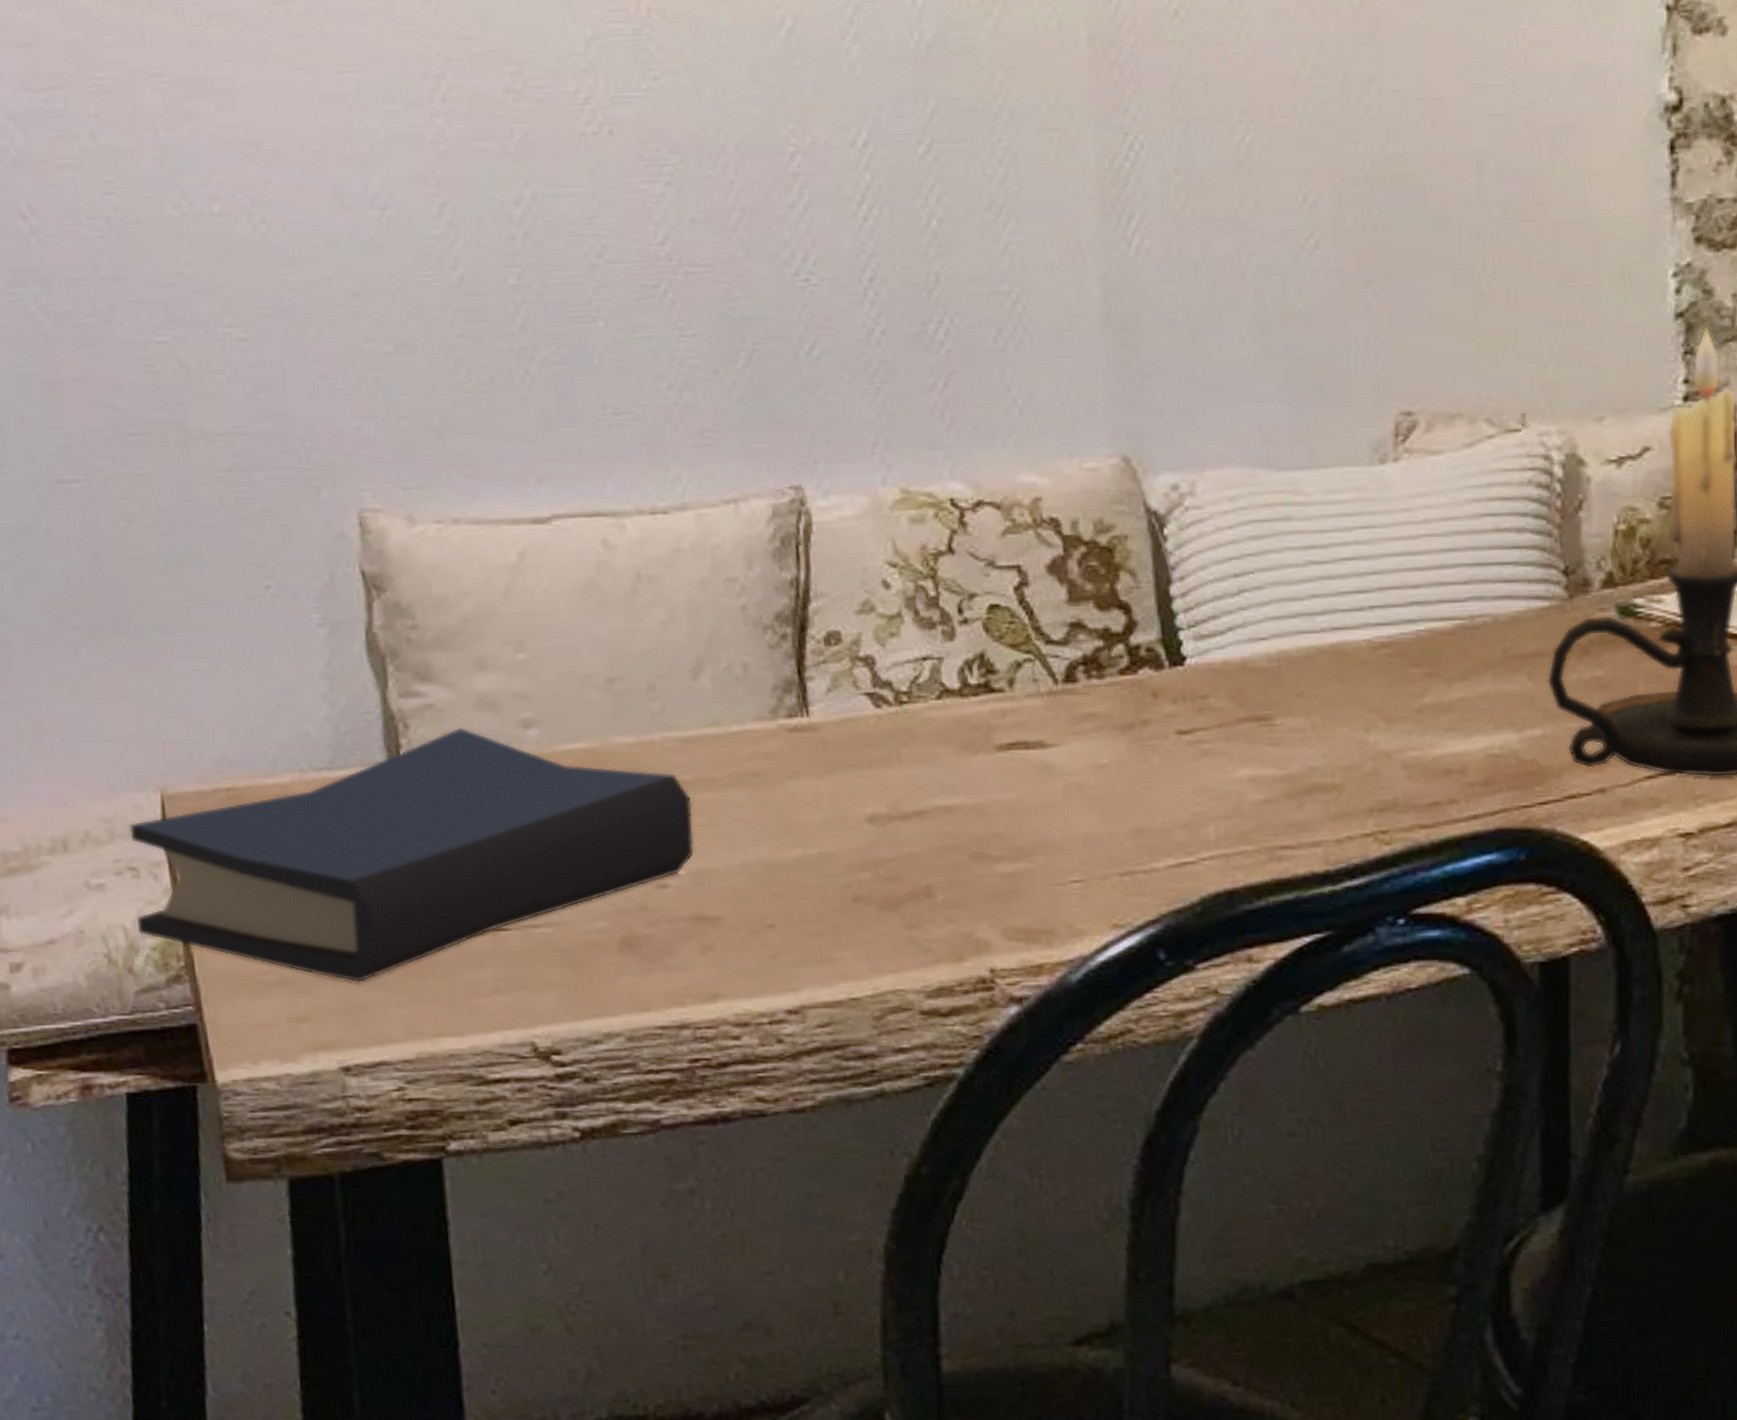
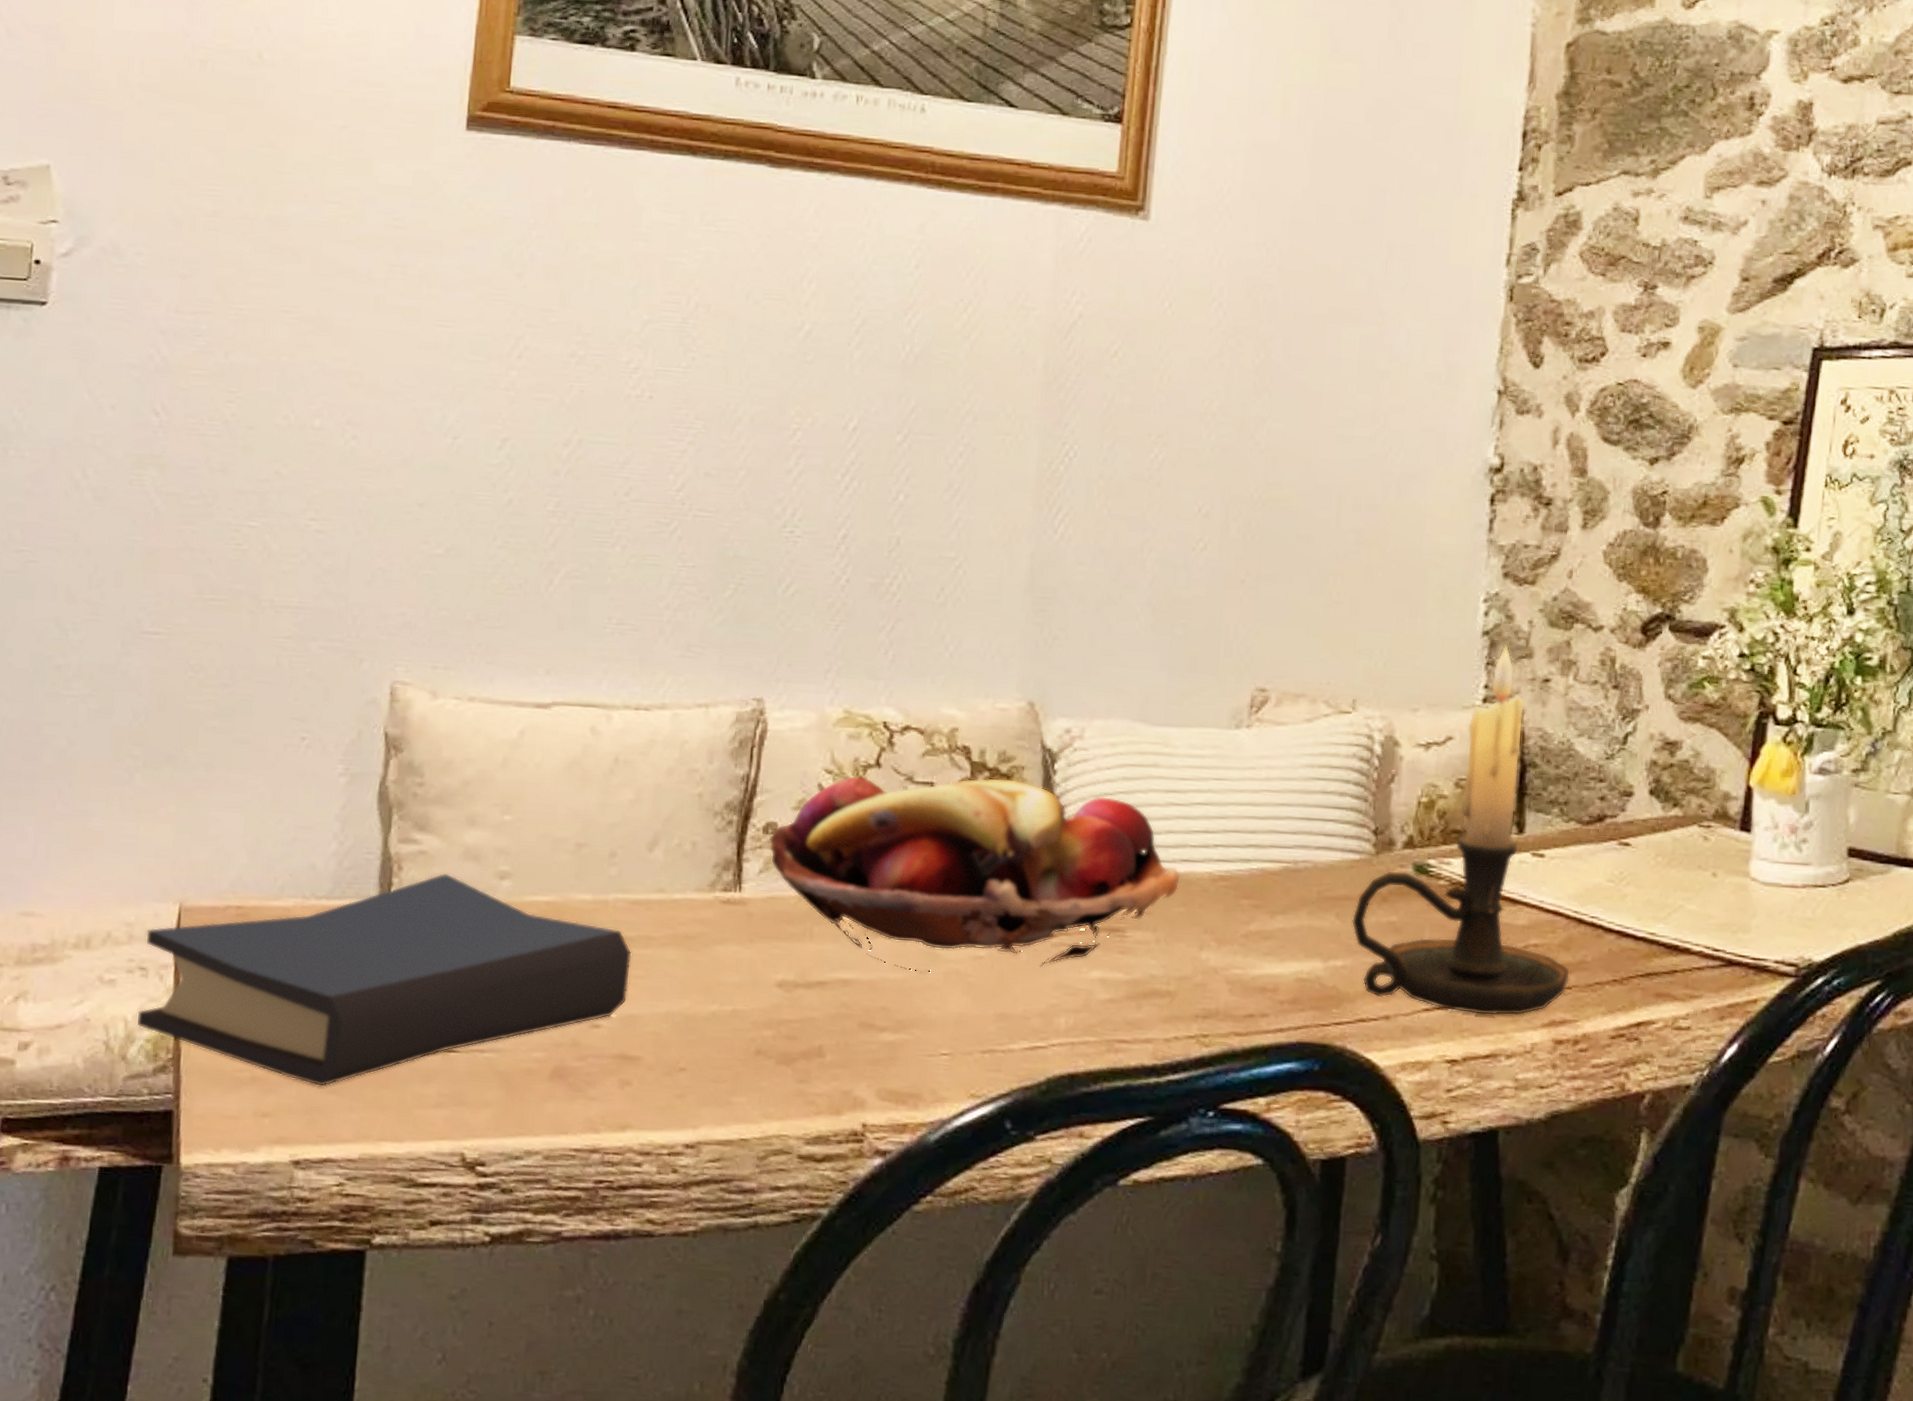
fruit basket: none [832,551,1334,789] -> present [768,775,1181,972]

